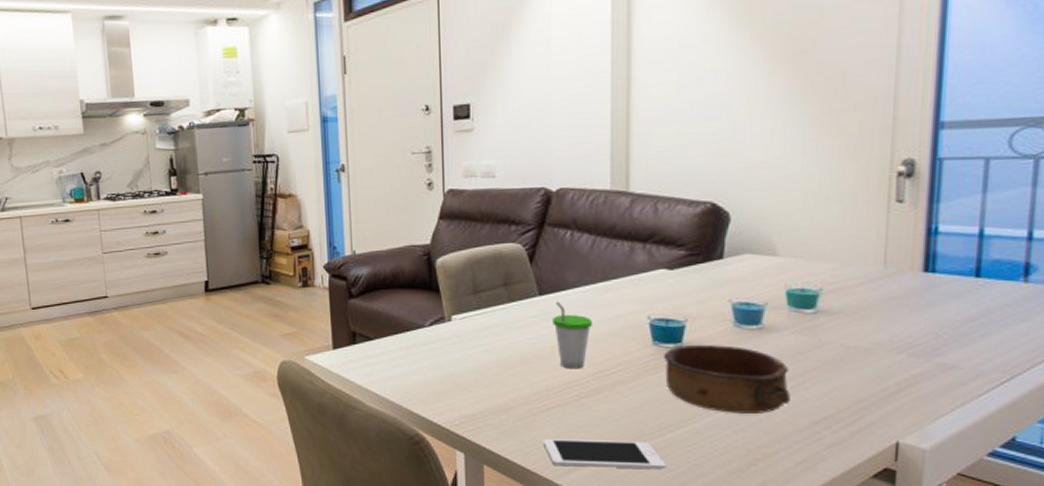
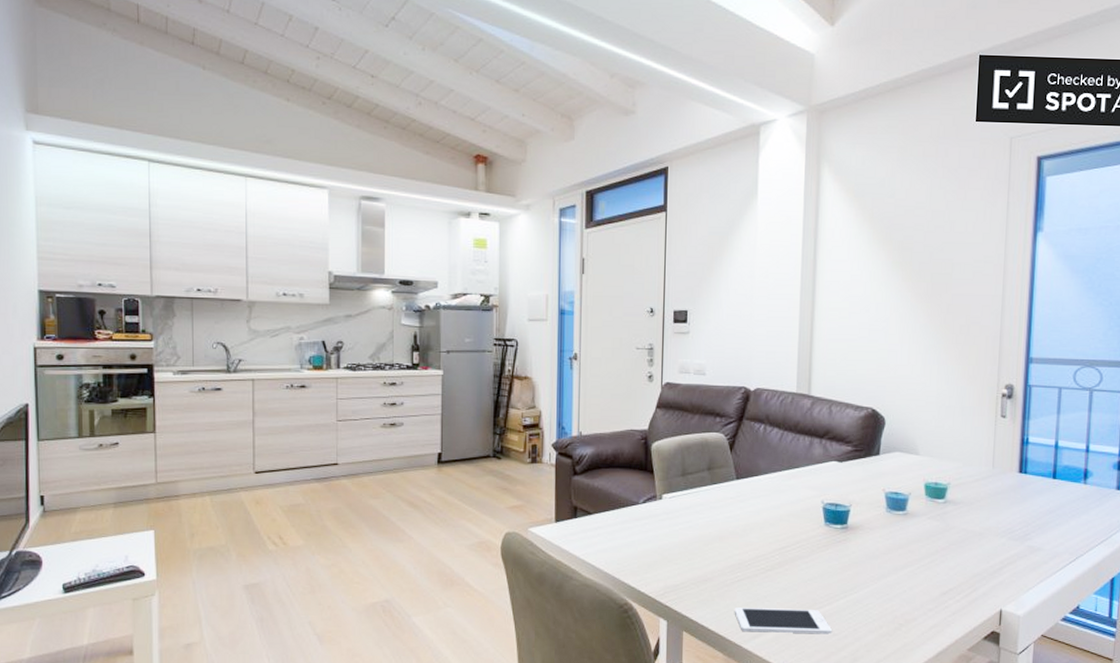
cup: present [553,301,592,369] -> none [746,485,778,545]
bowl: present [664,345,790,414] -> none [833,527,926,586]

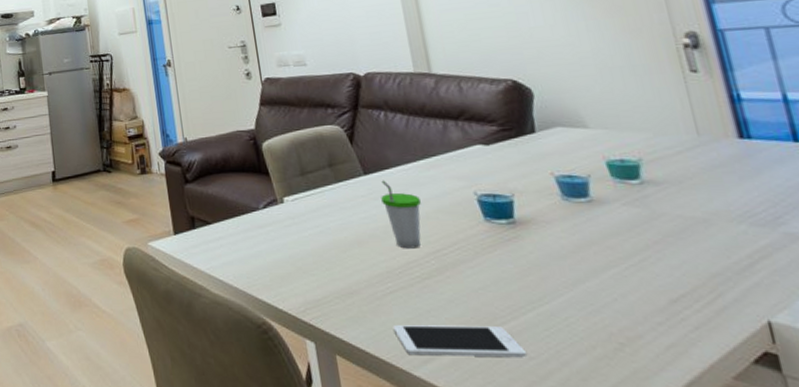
cup: none [746,485,778,545] -> present [381,180,422,249]

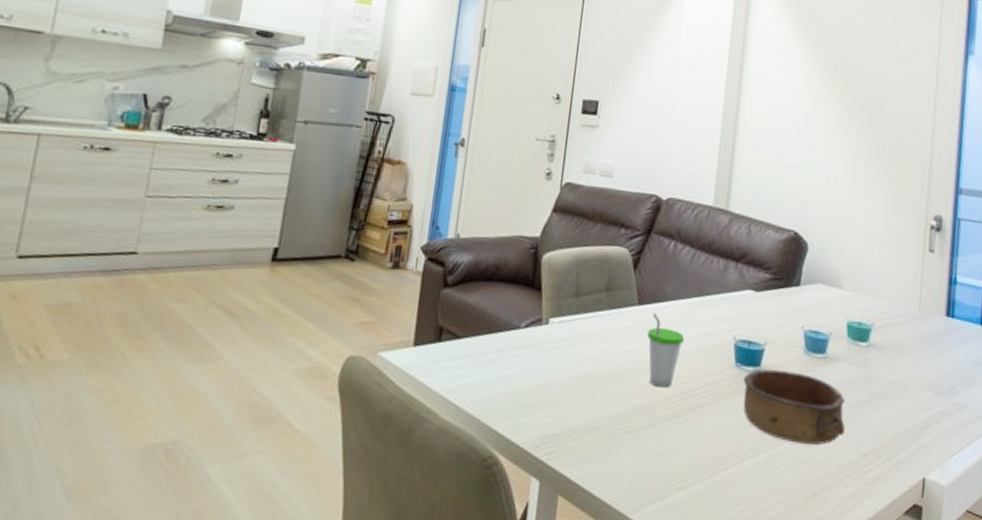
cell phone: present [392,325,528,358] -> none [622,466,737,504]
bowl: none [498,219,641,293] -> present [743,369,846,445]

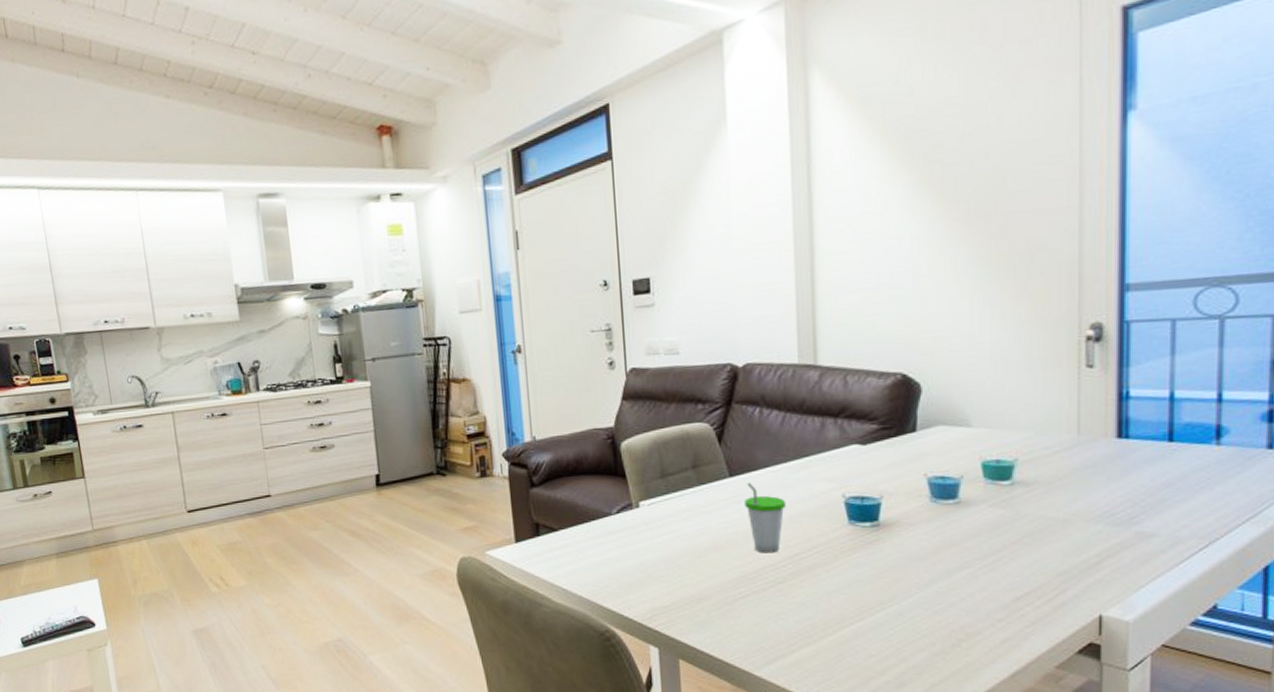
bowl: present [743,369,846,445] -> none [861,522,991,593]

